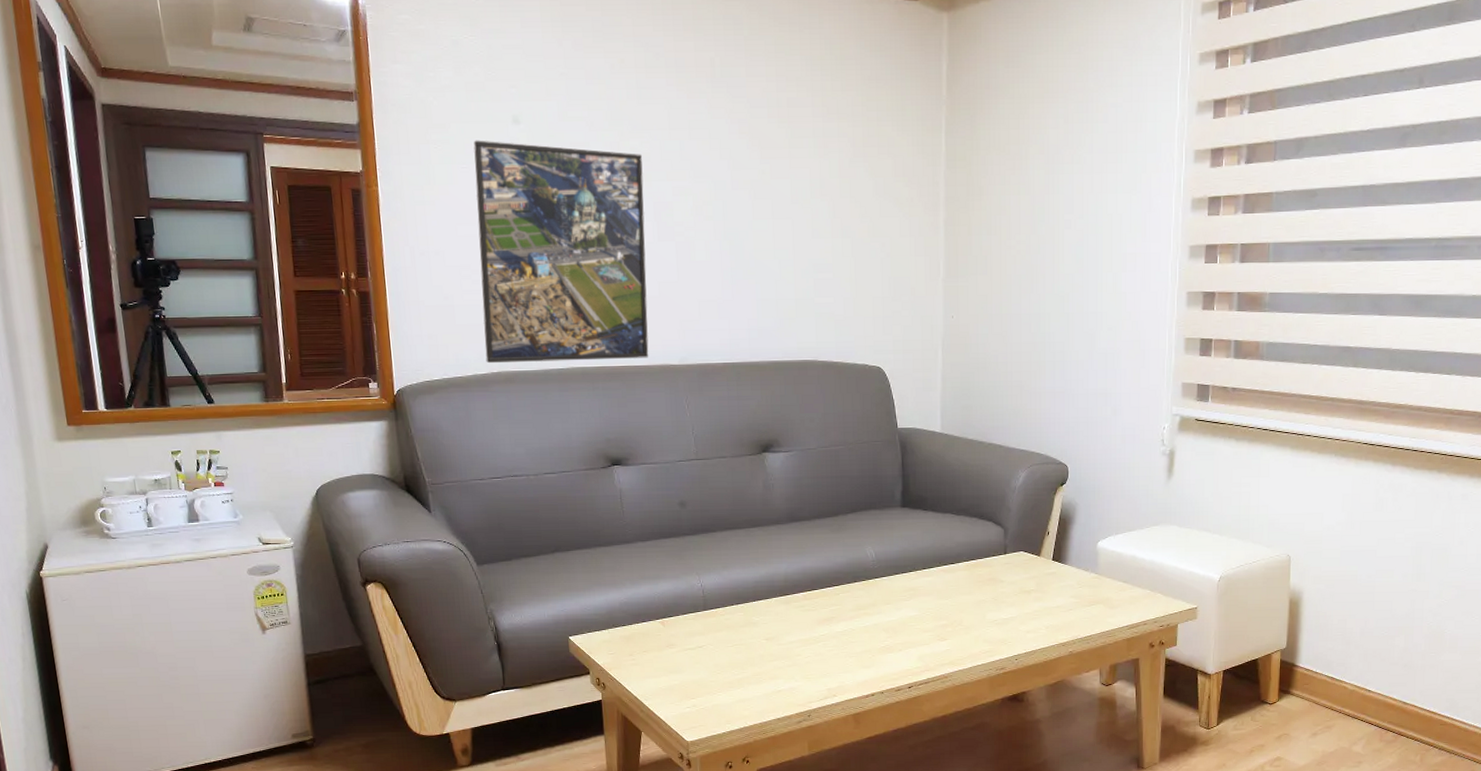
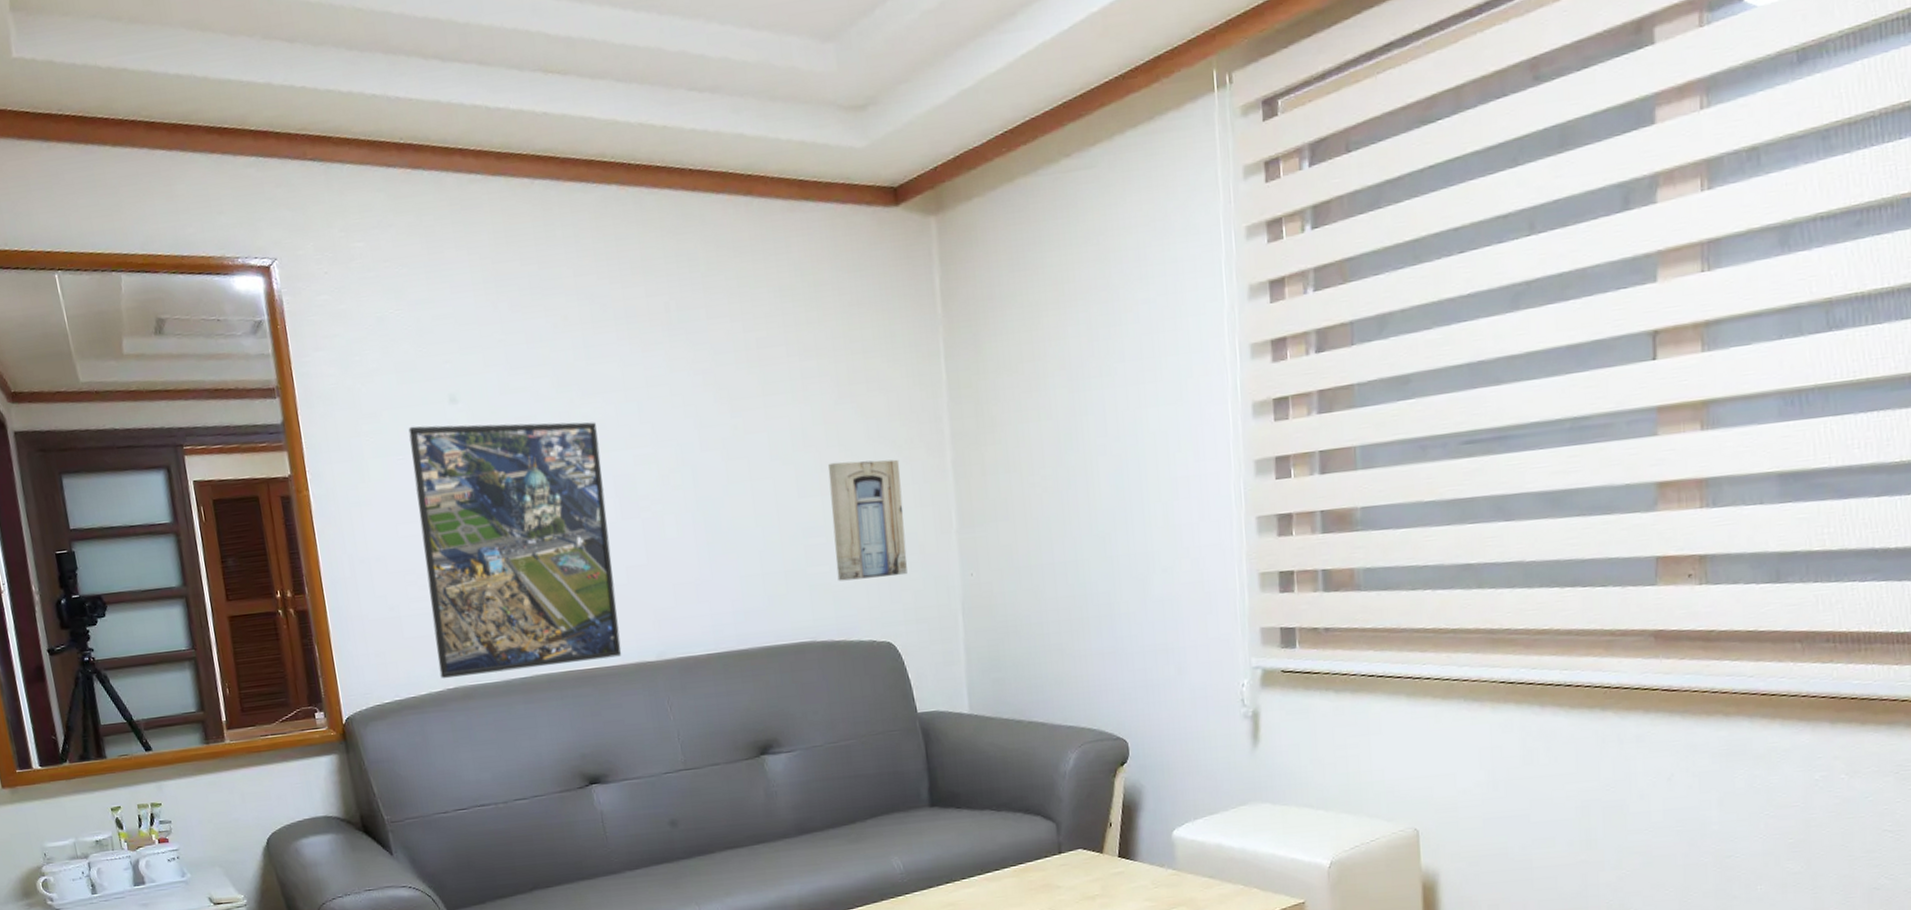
wall art: none [839,211,900,312] -> present [828,459,907,582]

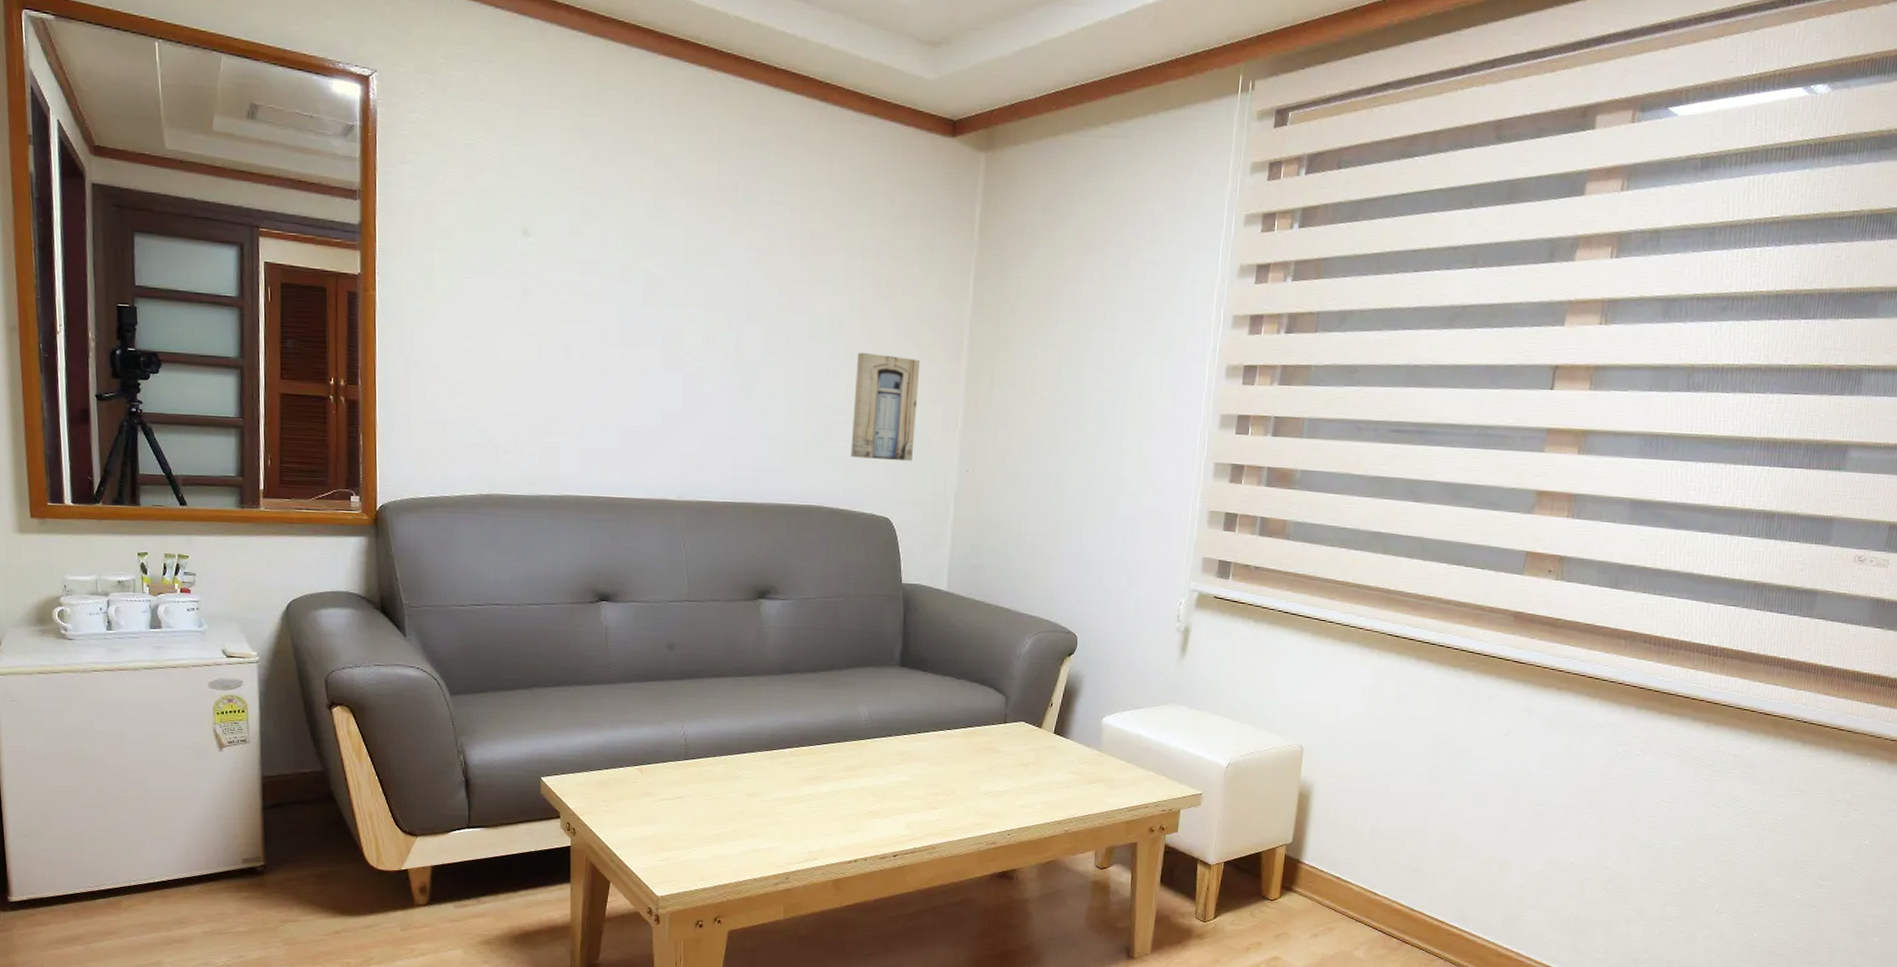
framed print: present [408,422,622,679] -> none [475,250,654,491]

